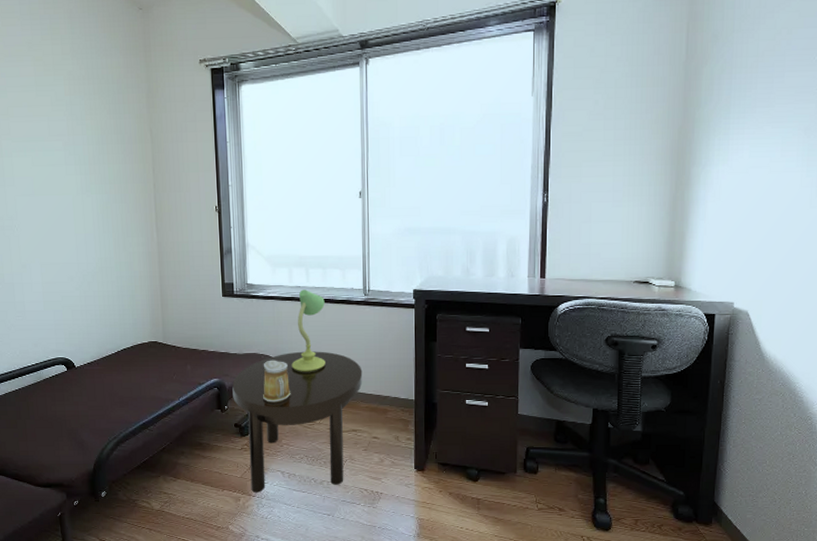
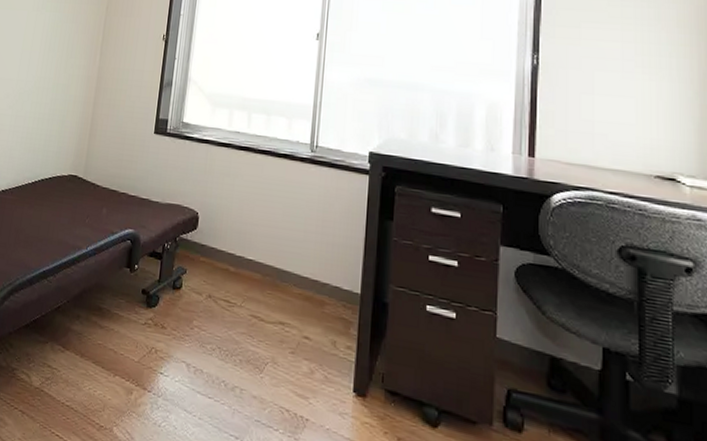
side table: present [232,351,363,493] -> none [145,209,300,397]
mug: present [263,360,291,402] -> none [179,215,213,271]
table lamp: present [291,290,325,372] -> none [217,136,265,238]

